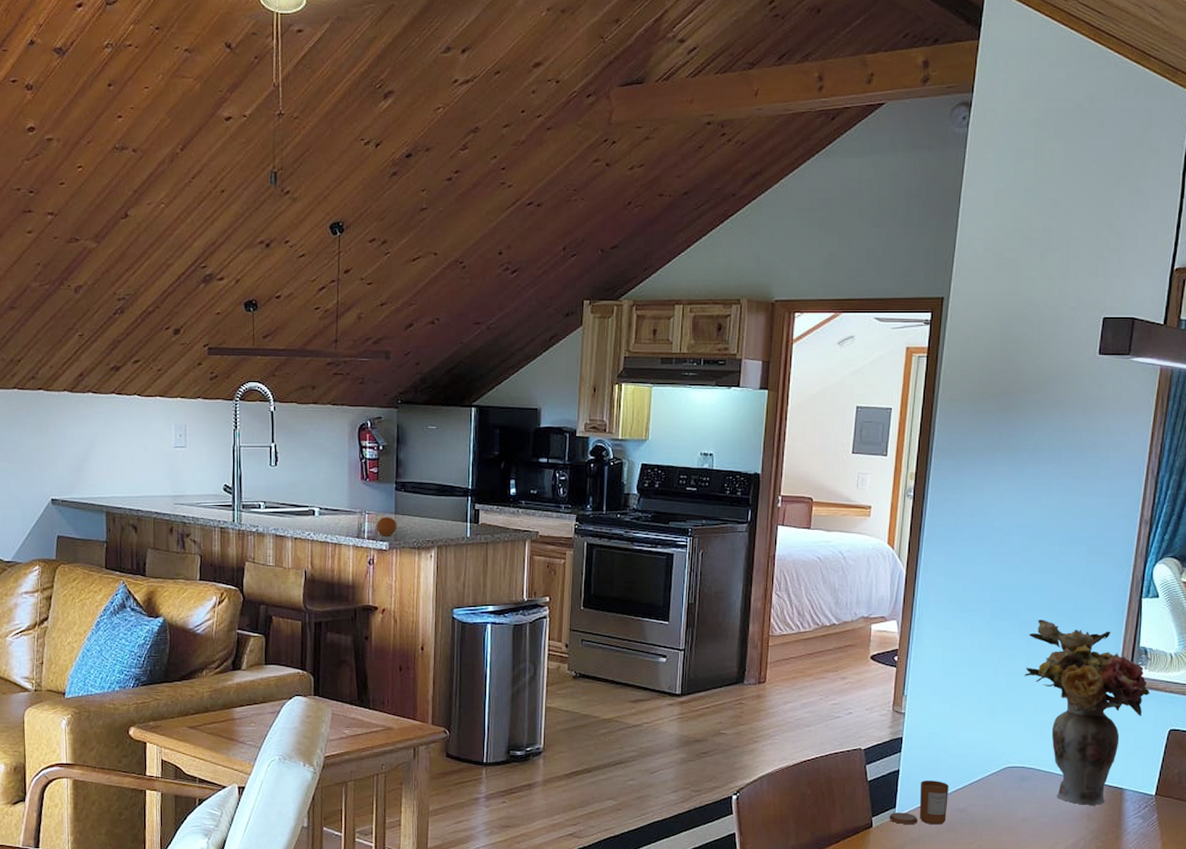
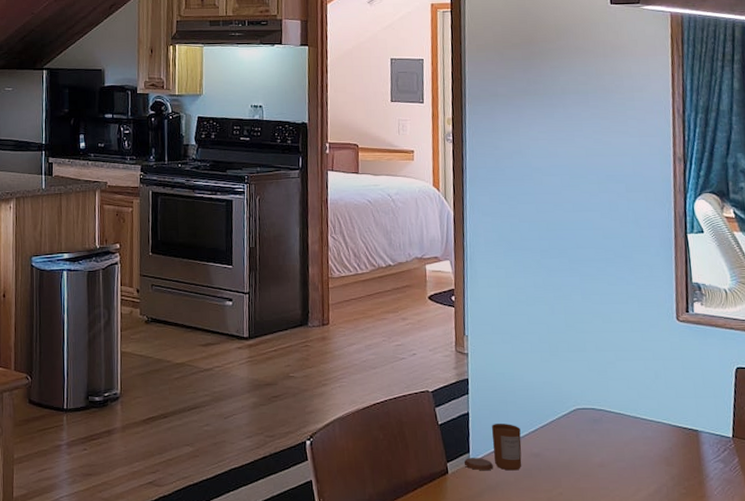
flower arrangement: present [1024,619,1150,805] -> none [580,257,710,449]

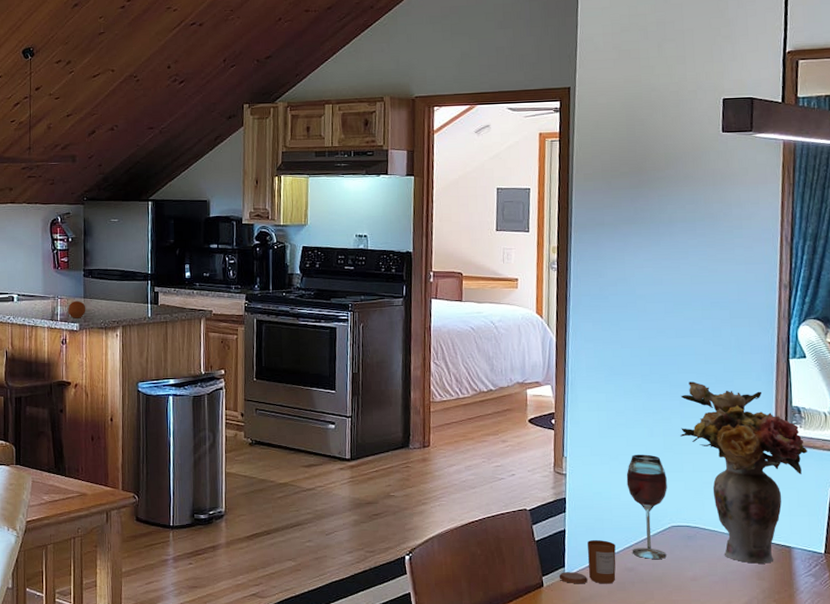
wineglass: none [528,333,573,444] -> present [626,454,667,559]
flower arrangement: none [580,257,710,449] -> present [680,381,807,564]

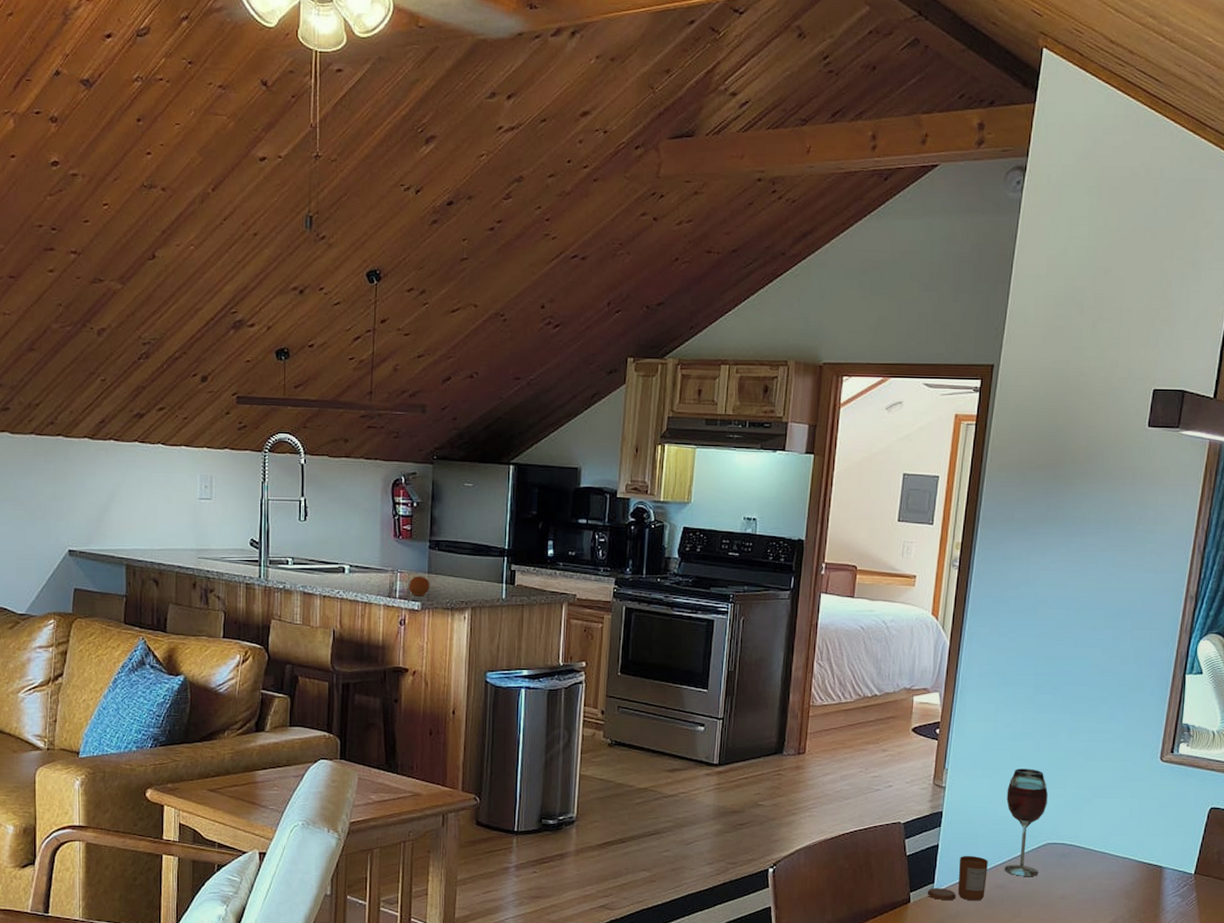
flower arrangement: present [680,381,807,564] -> none [1066,694,1191,883]

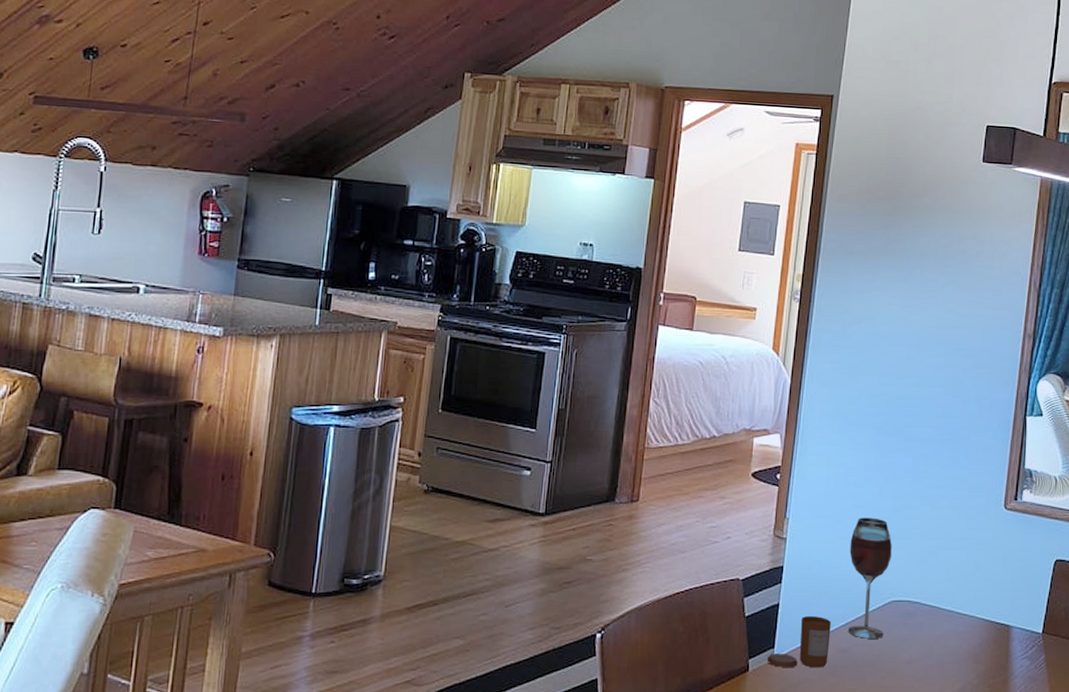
fruit: present [409,576,430,596] -> none [211,298,235,321]

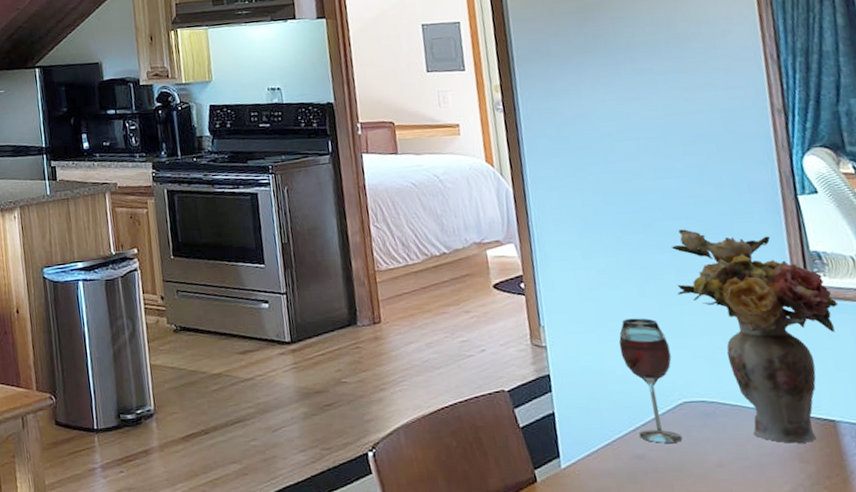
candle: present [767,616,831,668] -> none [554,423,624,478]
flower arrangement: none [910,437,1035,644] -> present [670,229,838,443]

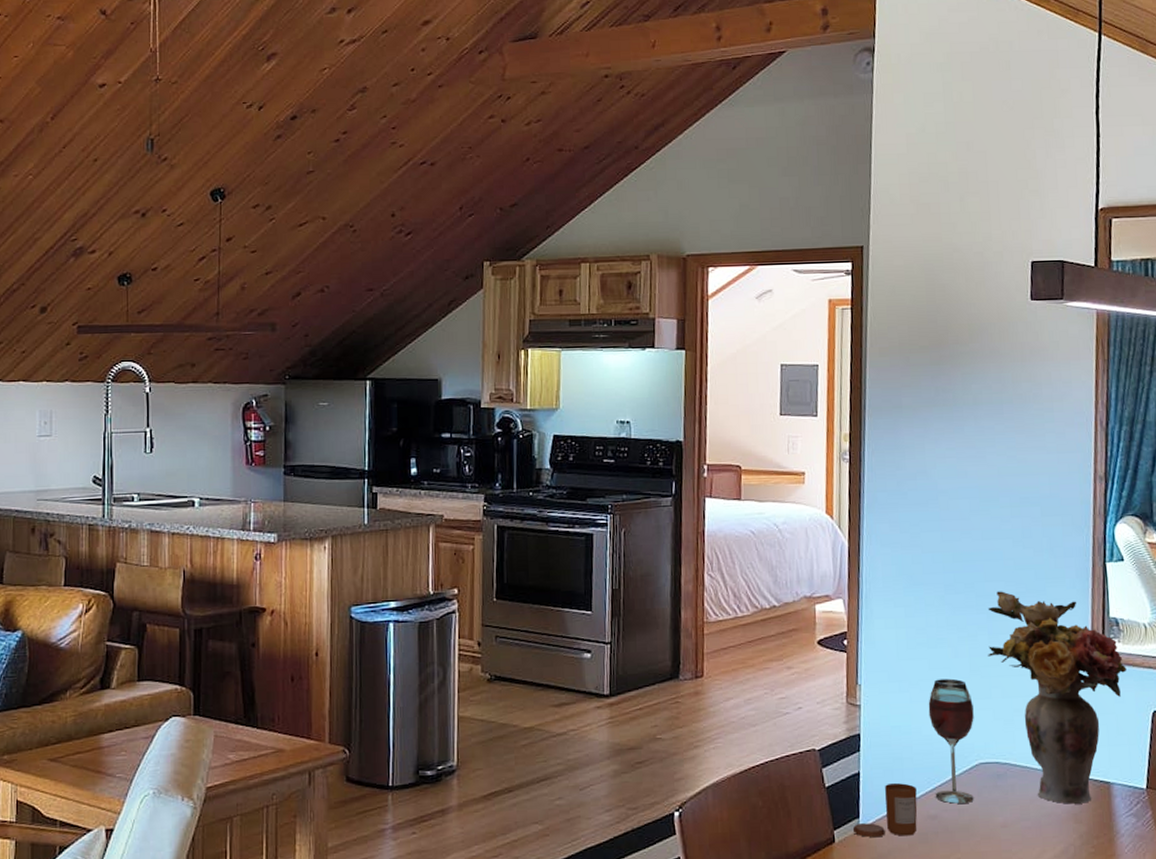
candle: none [554,423,624,478] -> present [852,783,917,838]

